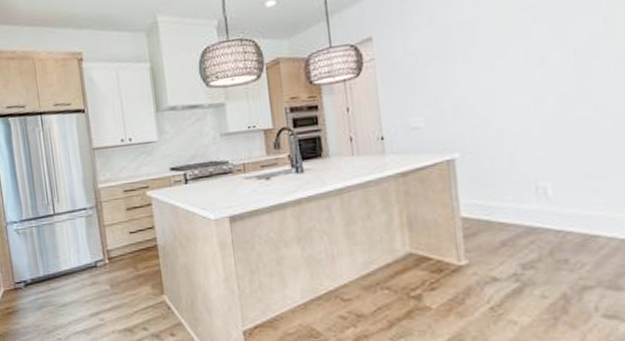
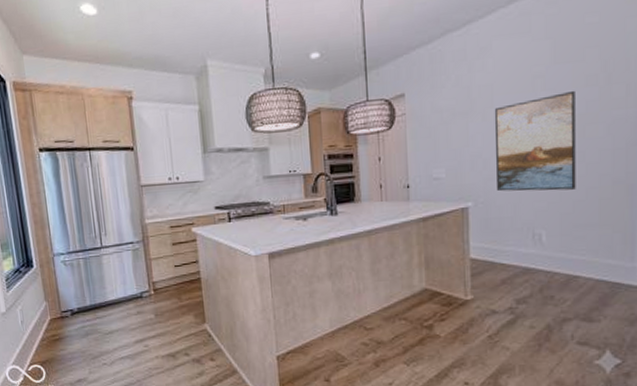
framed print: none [477,21,585,140] -> present [494,90,576,192]

